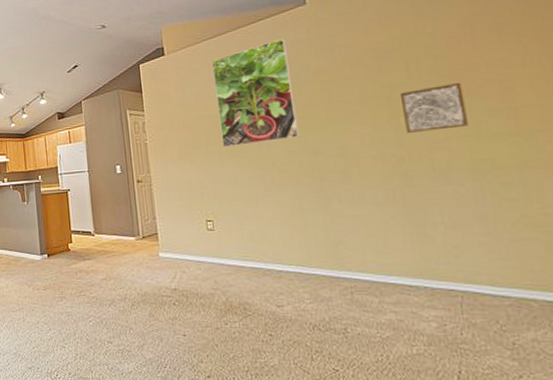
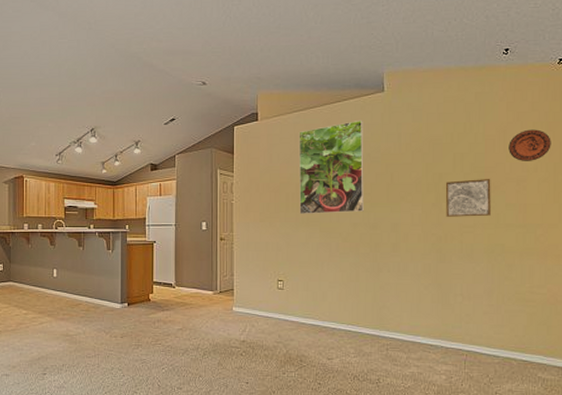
decorative plate: none [479,16,542,58] -> present [509,129,551,161]

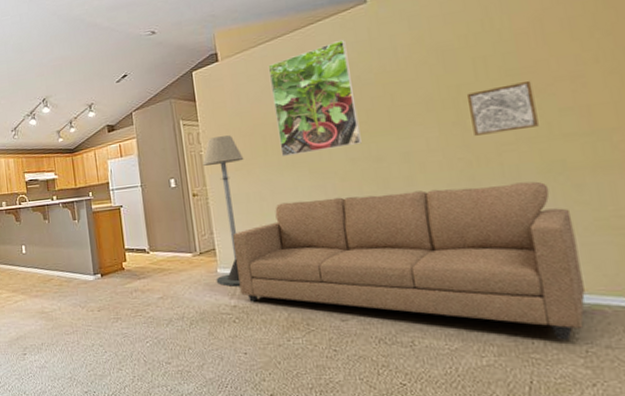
floor lamp: none [230,189,268,324] -> present [202,135,244,287]
sofa: none [249,254,502,384] -> present [232,181,585,340]
decorative plate: present [509,129,551,161] -> none [549,9,615,53]

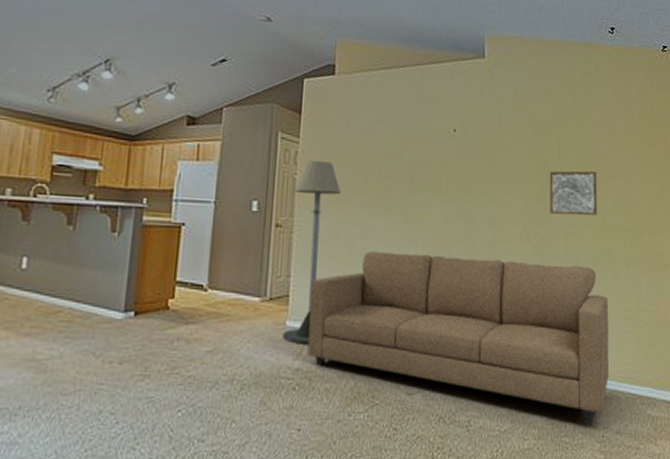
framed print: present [268,39,362,156] -> none [380,87,460,201]

